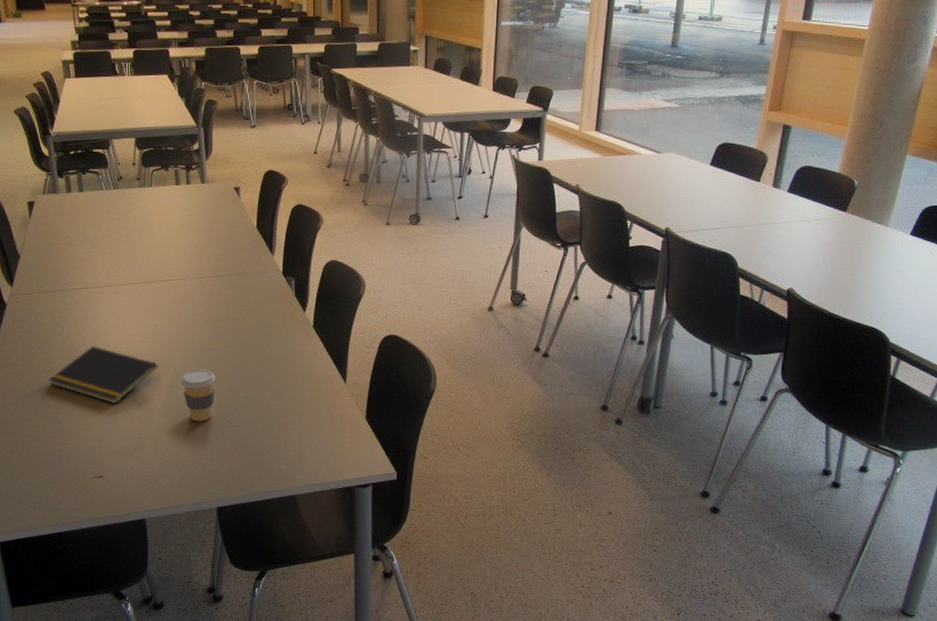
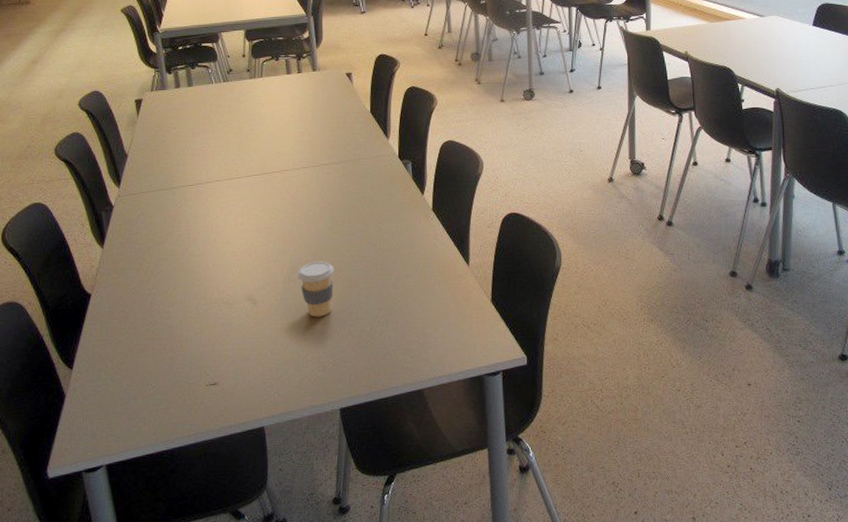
notepad: present [48,345,158,404] -> none [158,244,274,305]

